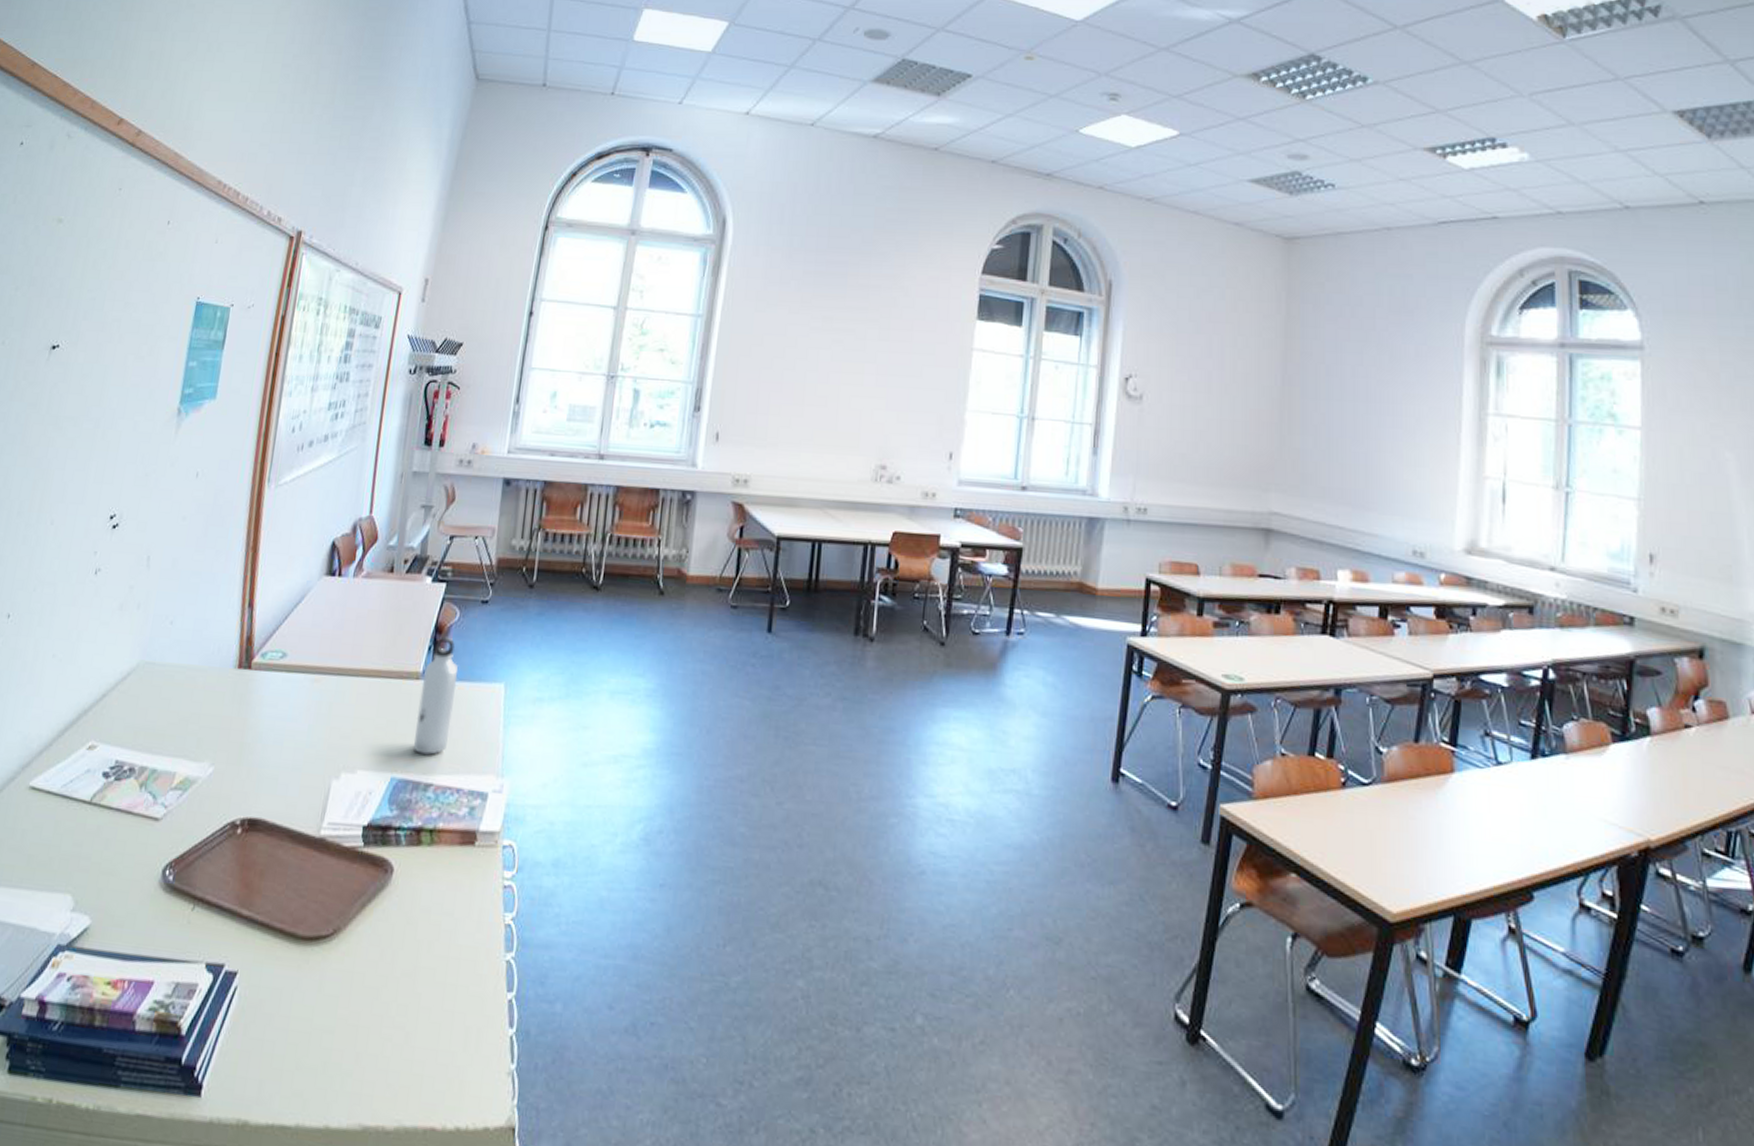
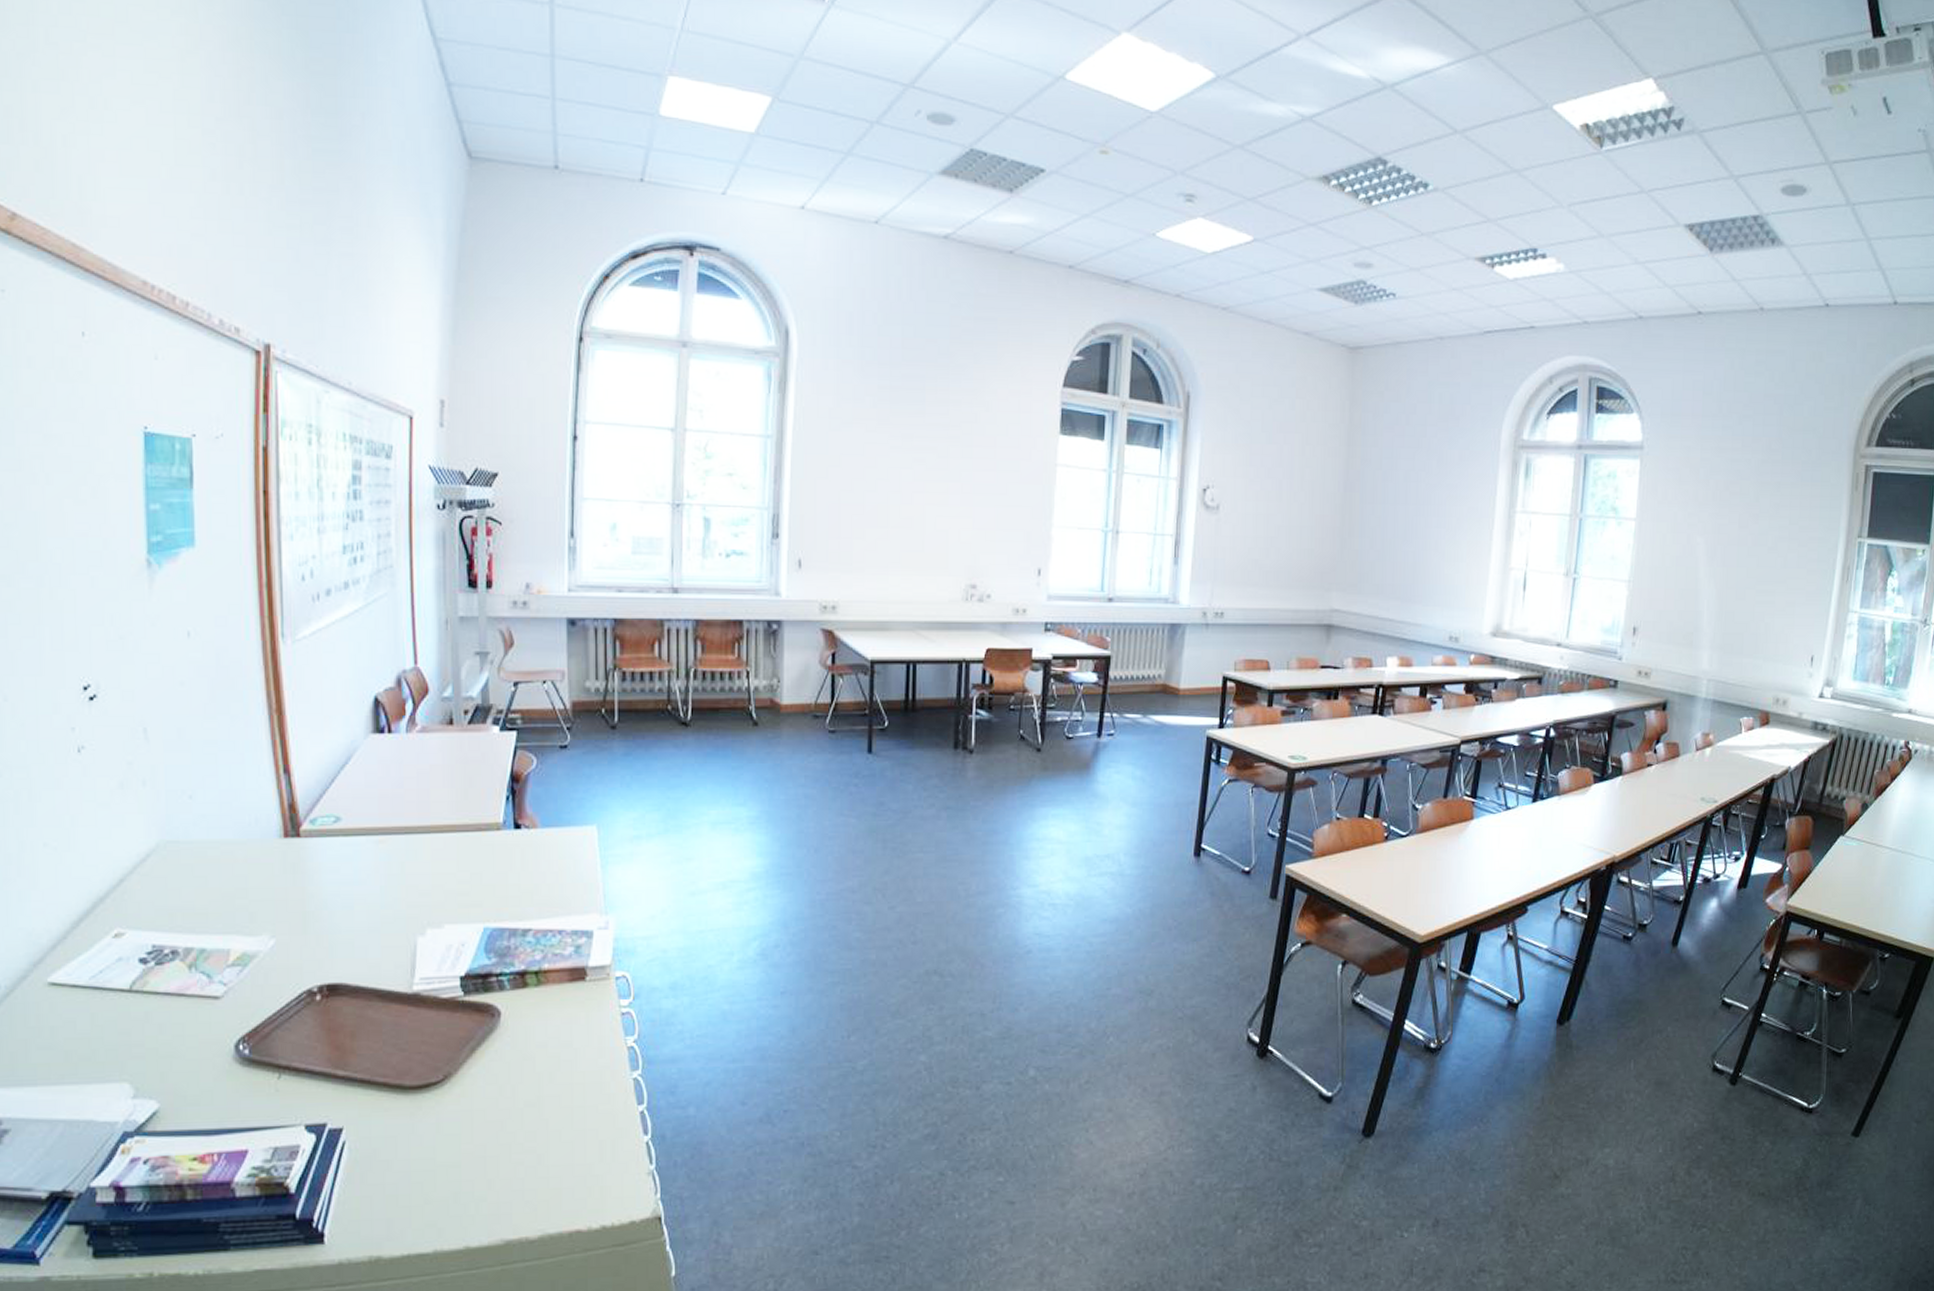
water bottle: present [414,638,459,755] -> none [503,786,544,902]

